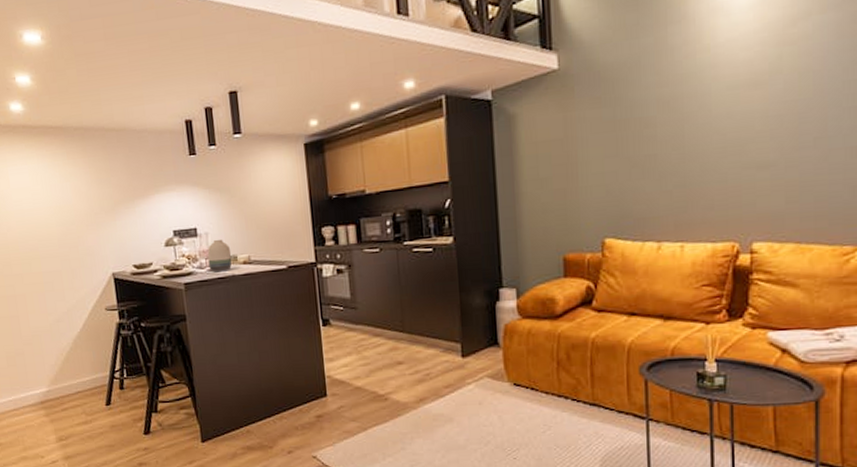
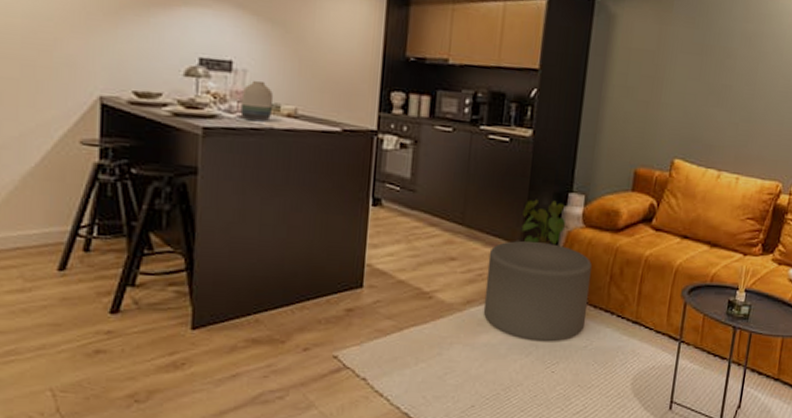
pouf: none [432,337,540,431] -> present [483,240,593,342]
house plant: none [457,298,505,340] -> present [521,199,569,245]

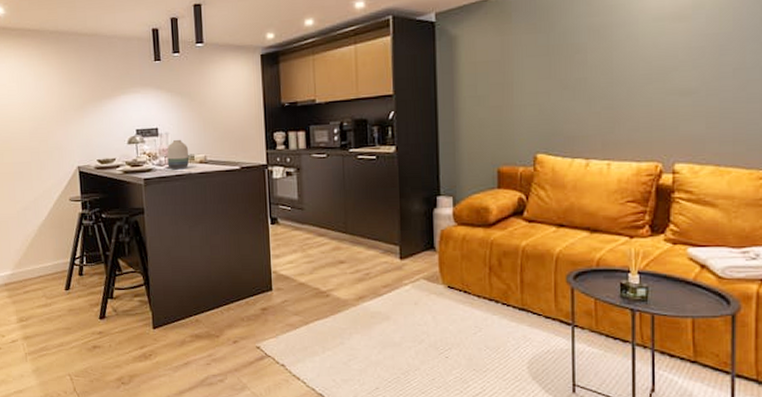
pouf: present [483,240,593,342] -> none [372,241,472,330]
house plant: present [521,199,569,245] -> none [397,204,442,244]

